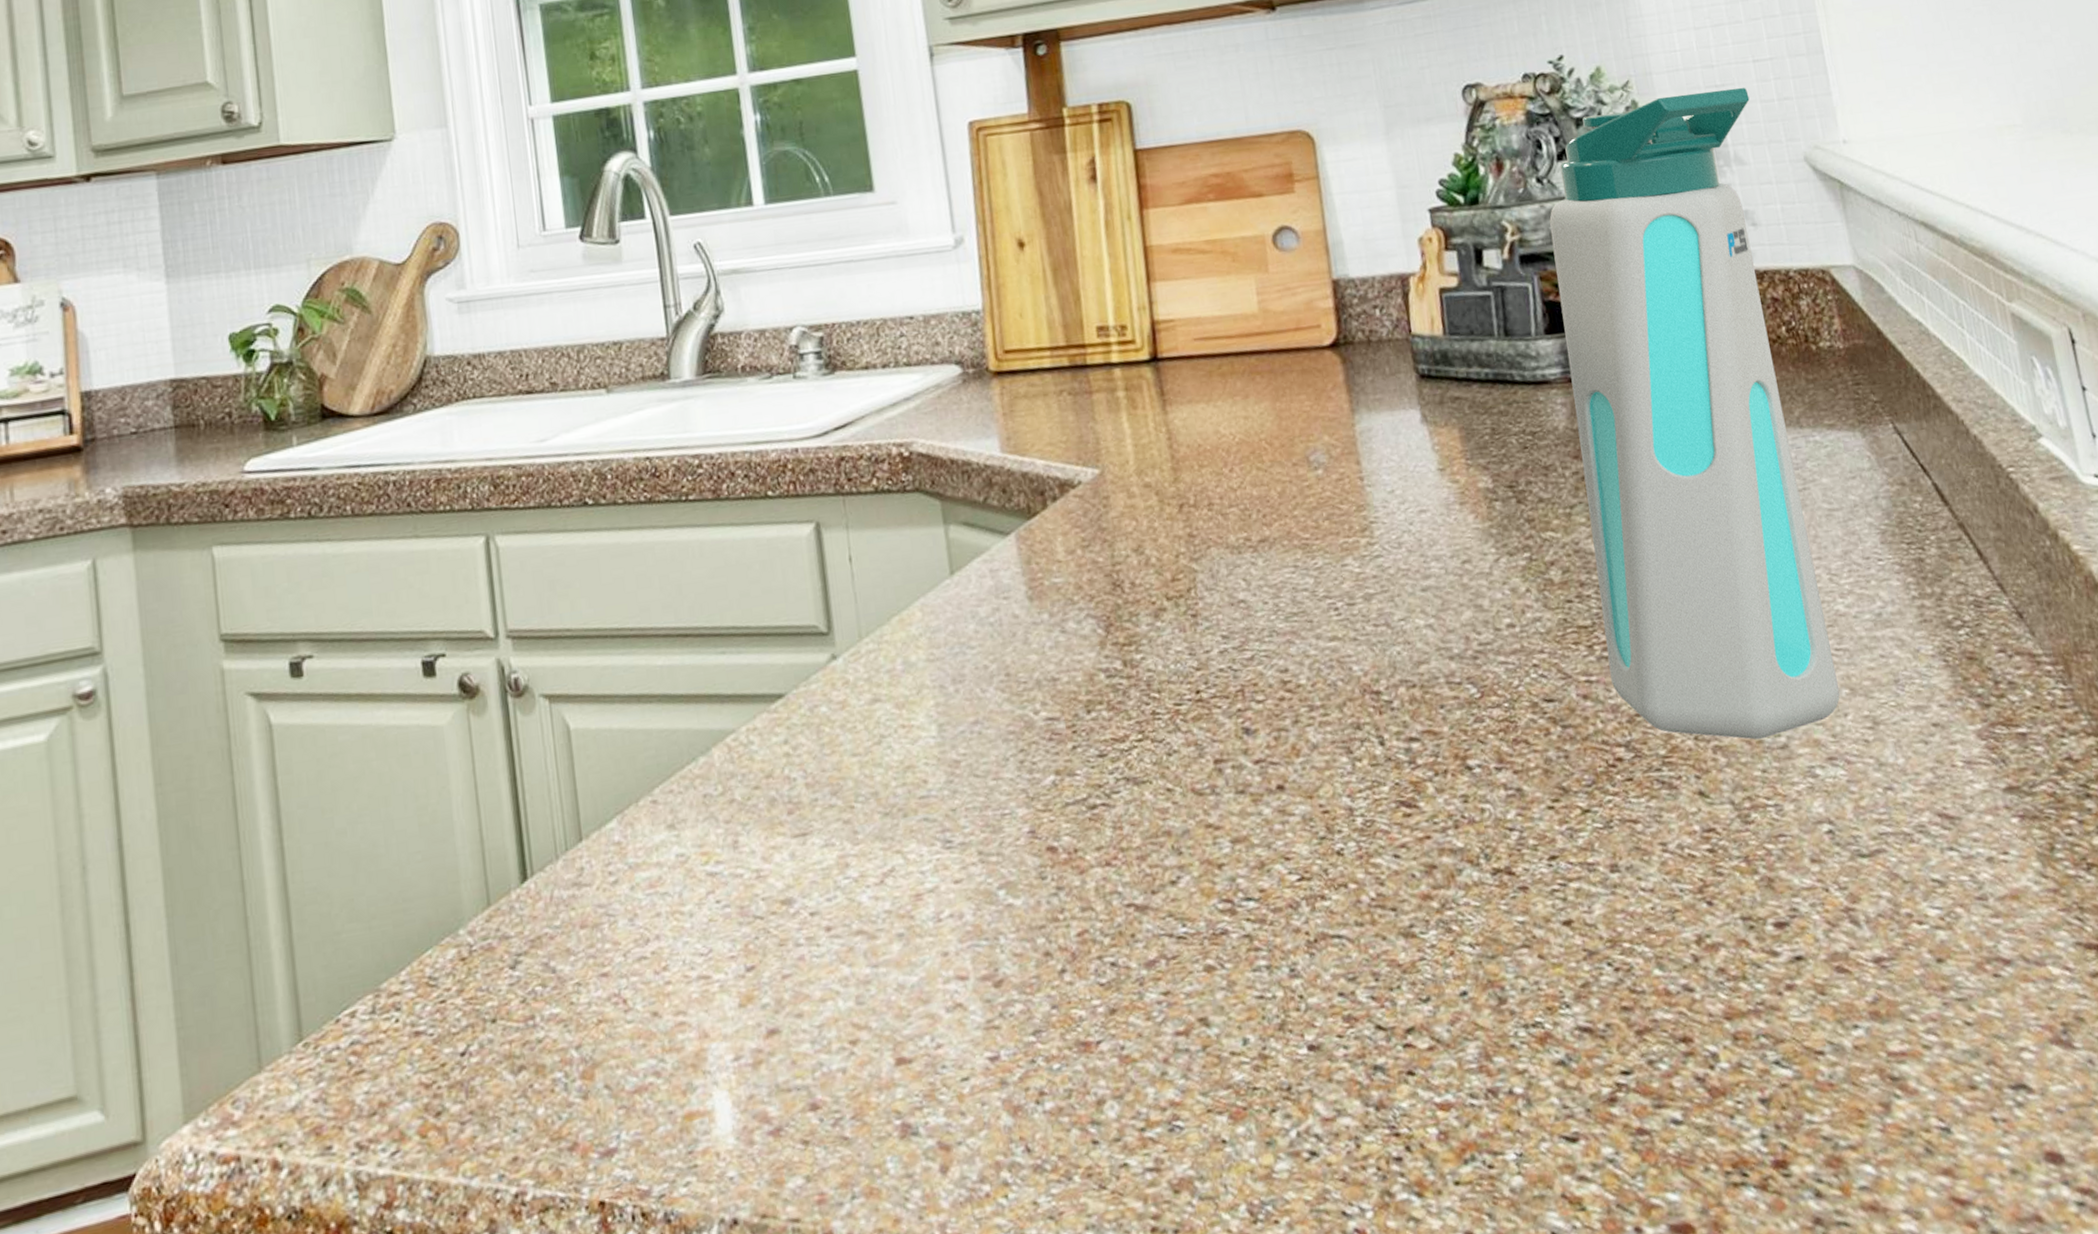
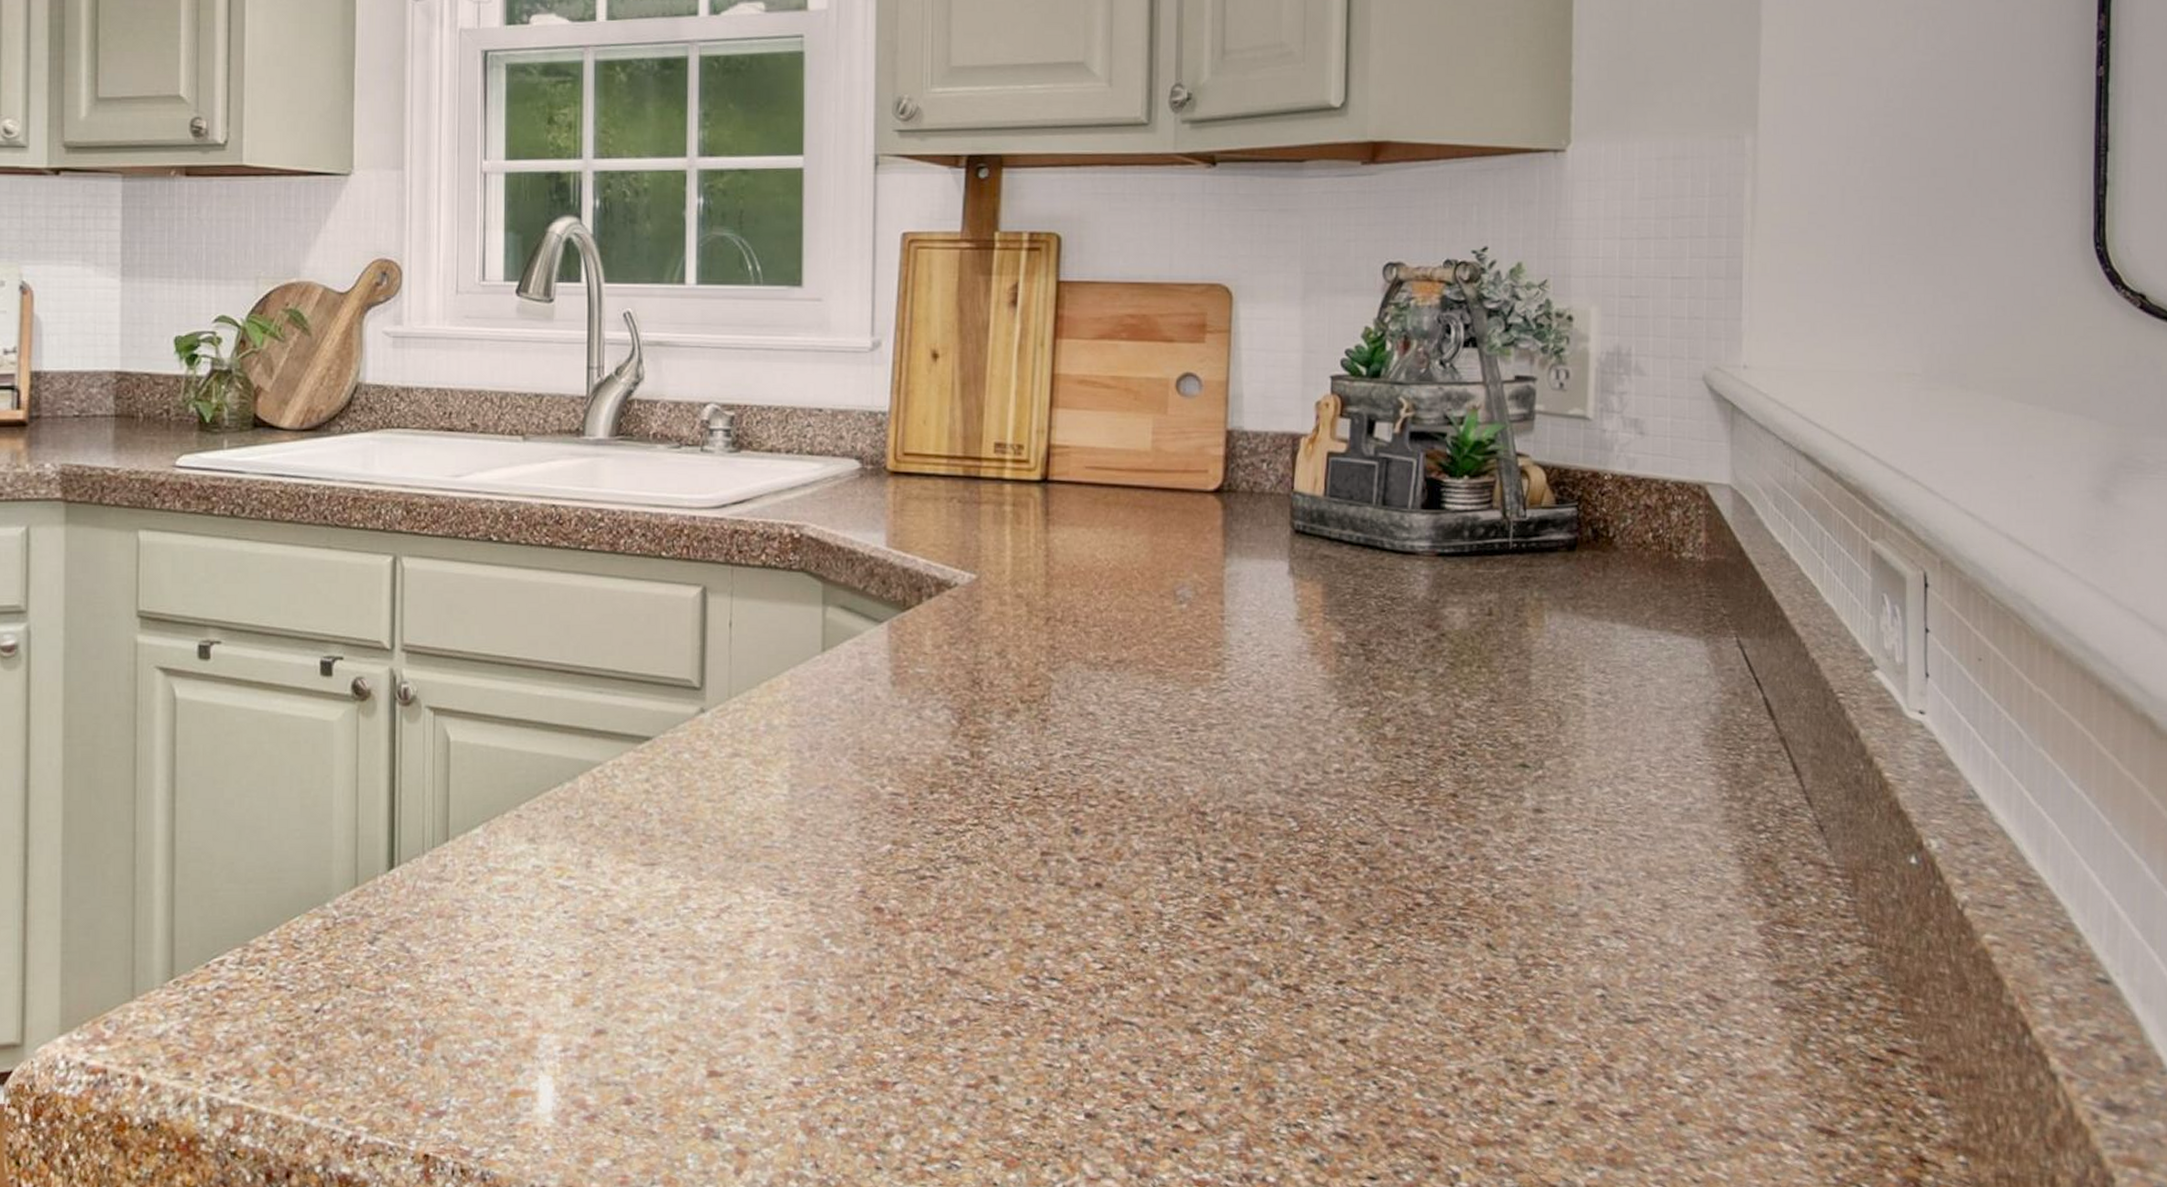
water bottle: present [1549,87,1840,740] -> none [1424,300,1661,905]

